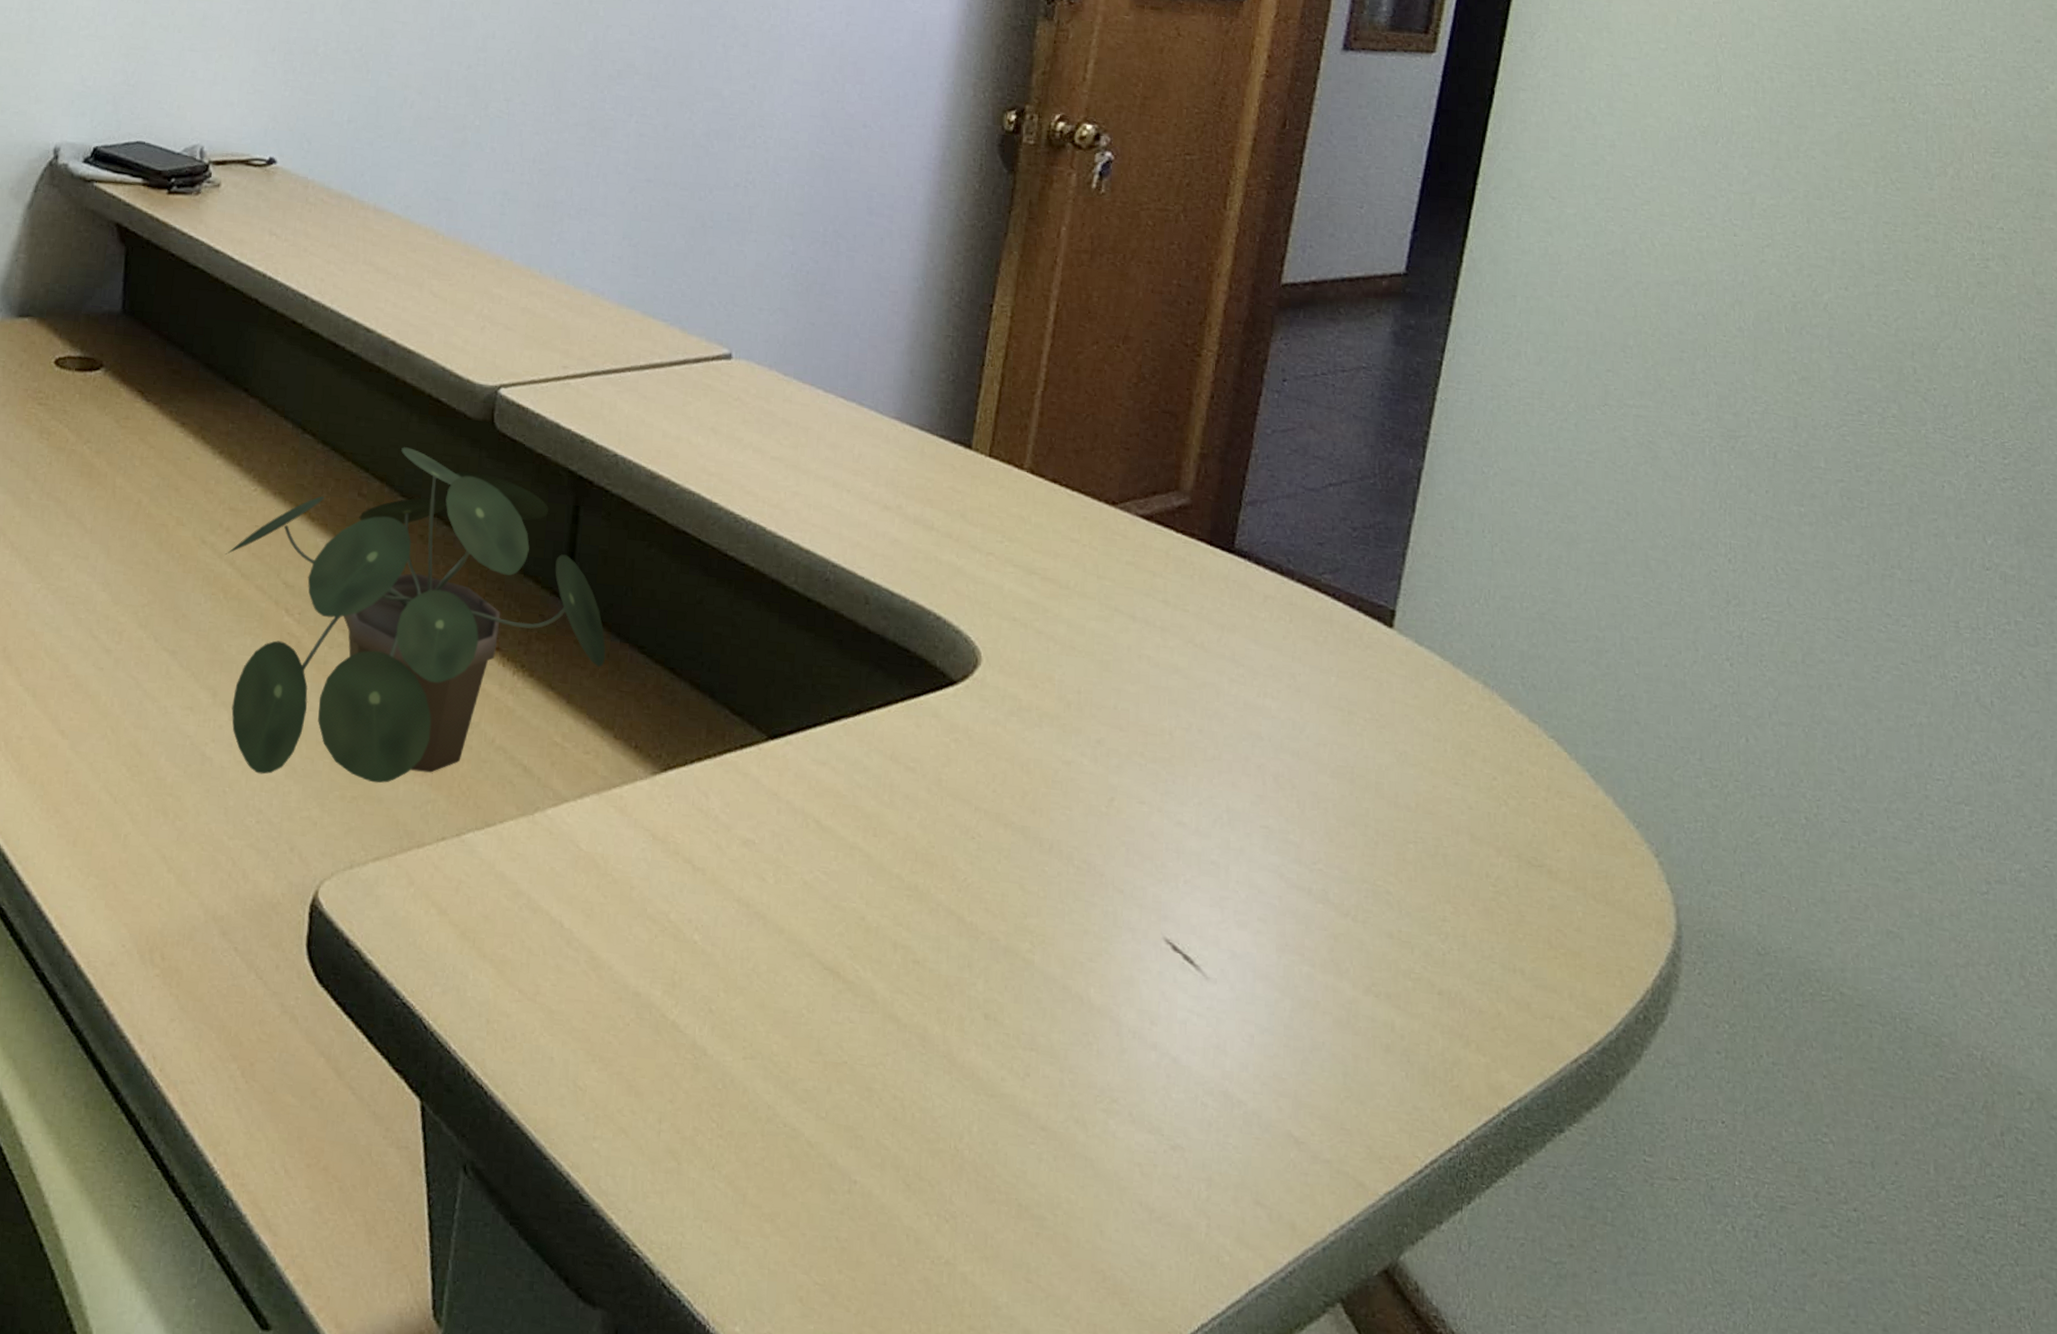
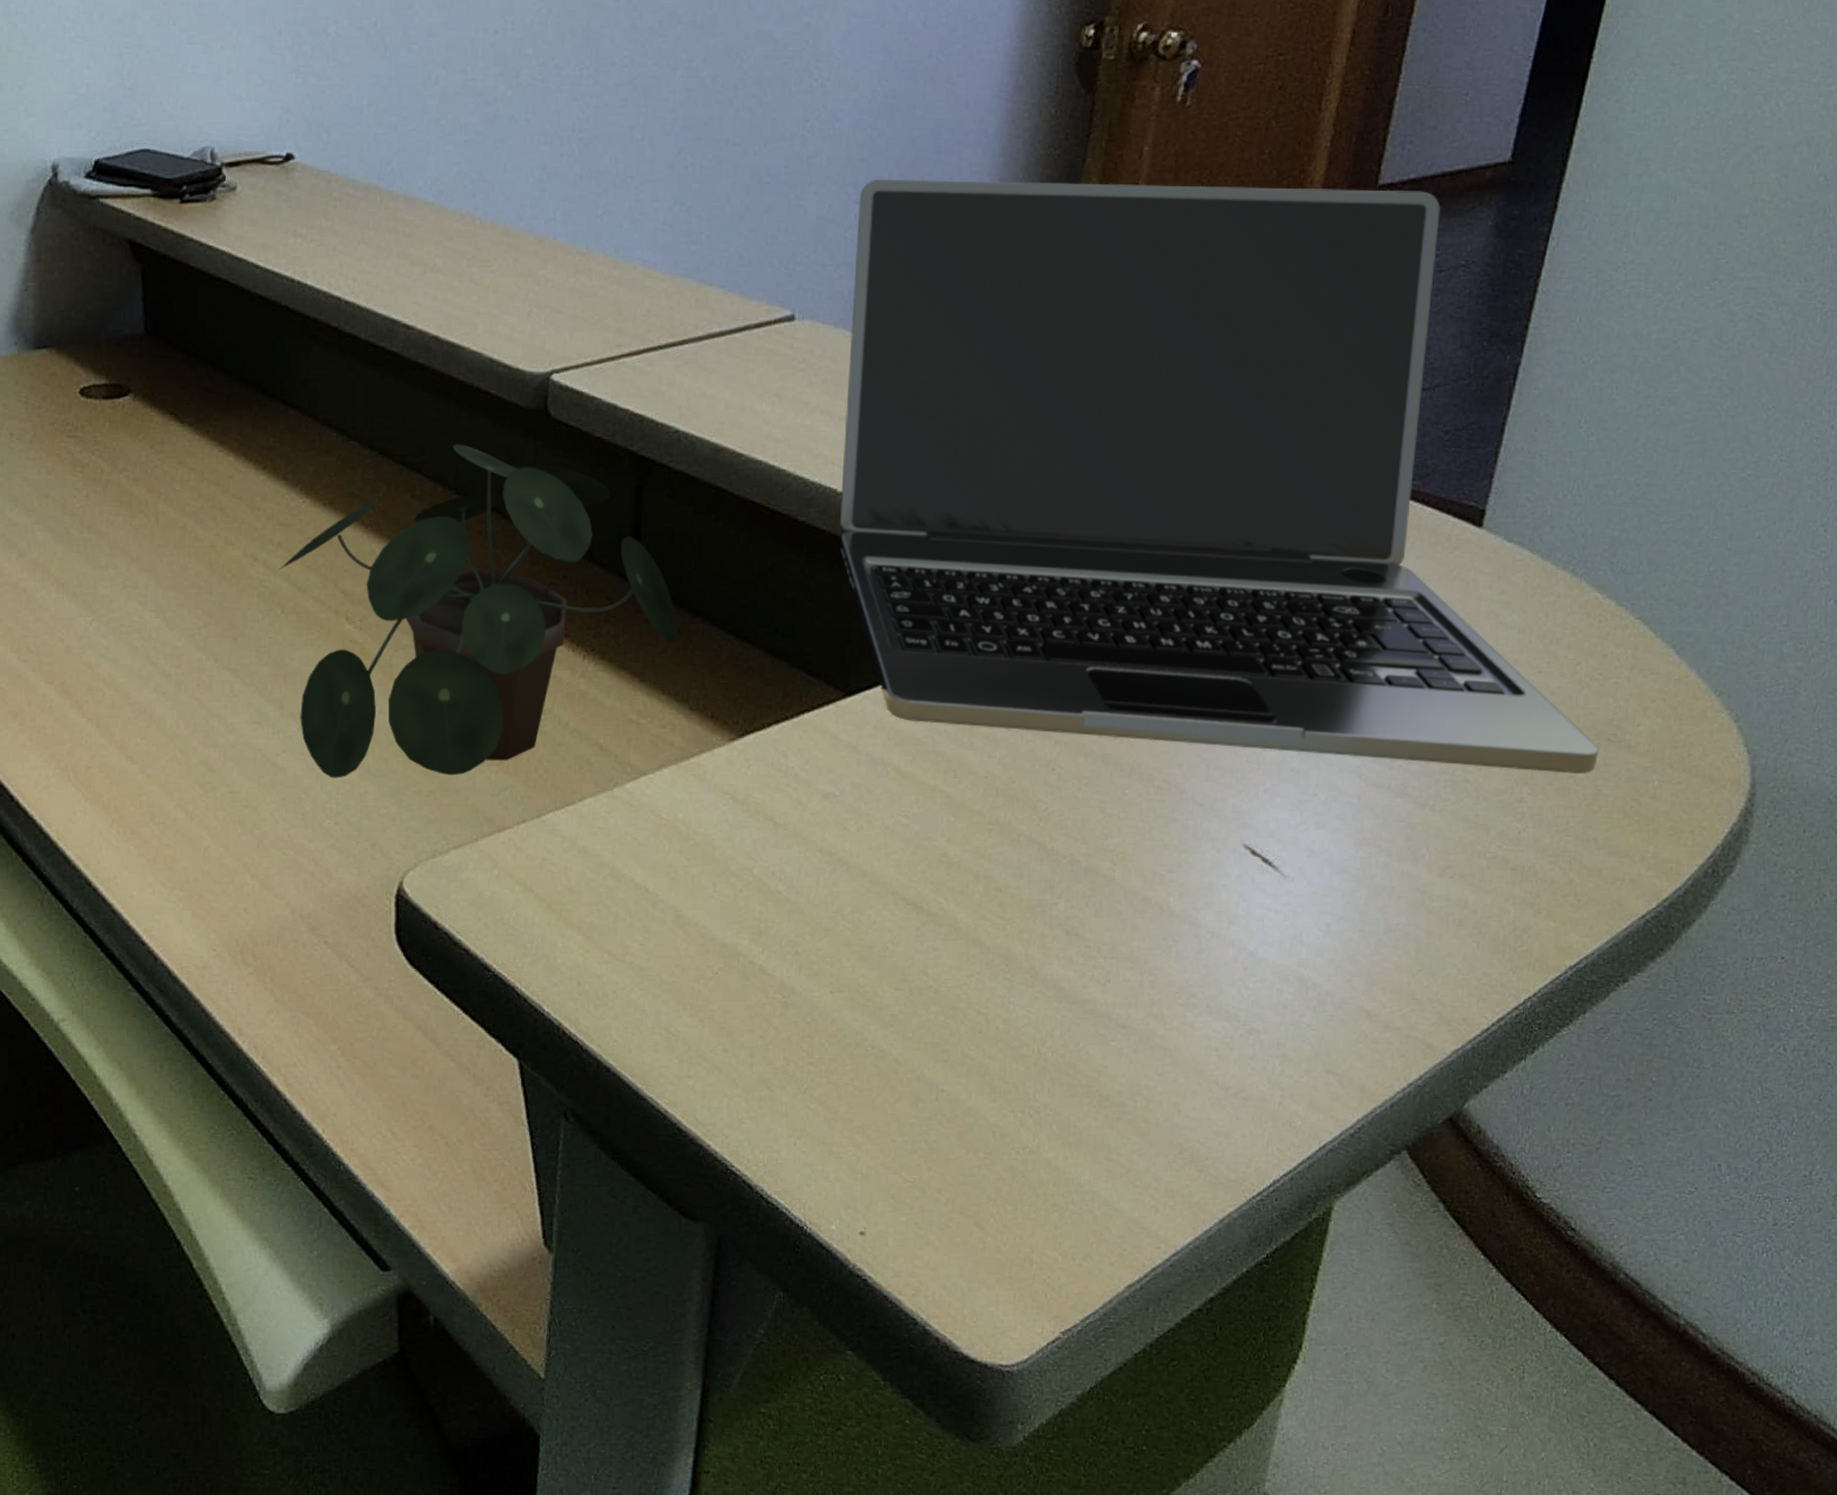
laptop: none [767,233,1521,897] -> present [840,178,1600,774]

